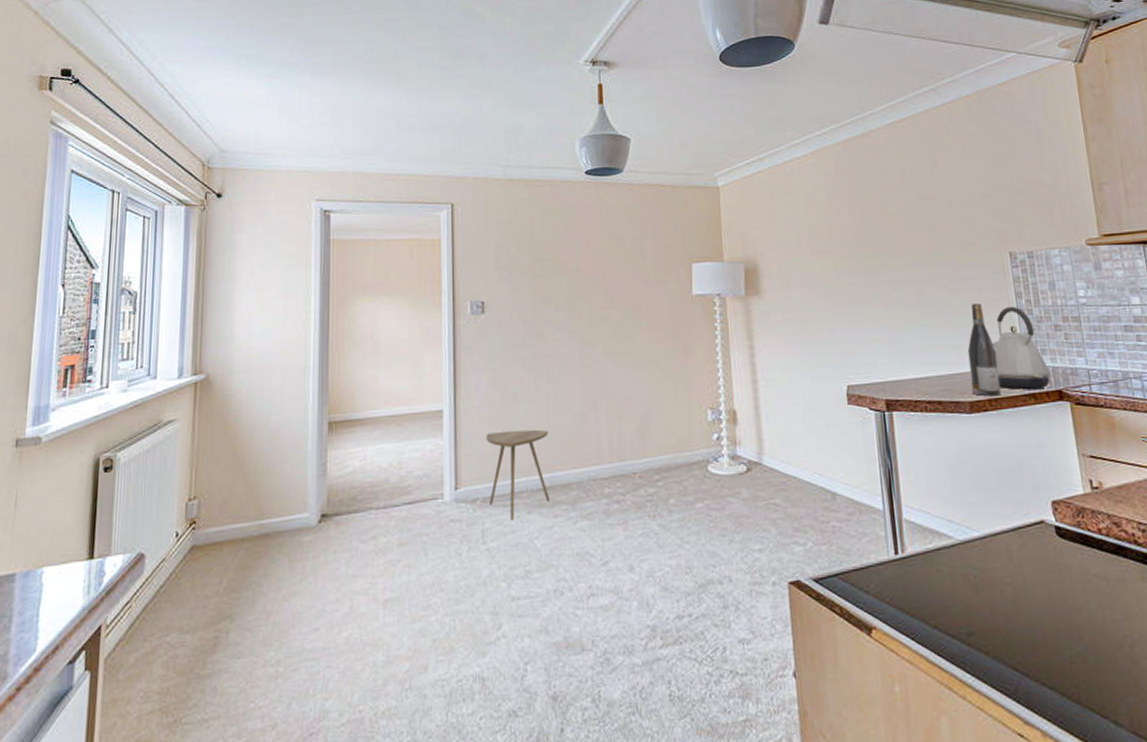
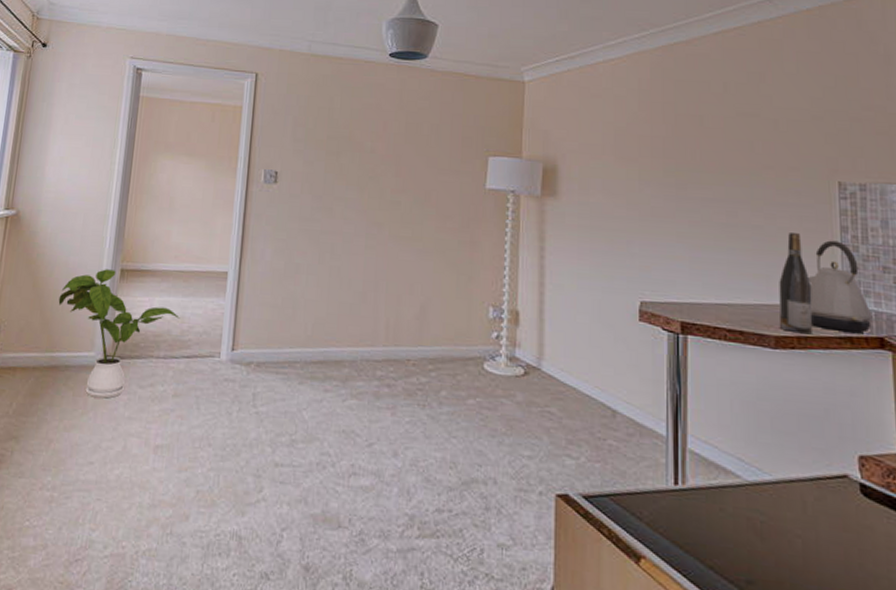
house plant: none [263,424,398,560] -> present [58,269,181,399]
side table: present [485,429,550,521] -> none [263,300,328,389]

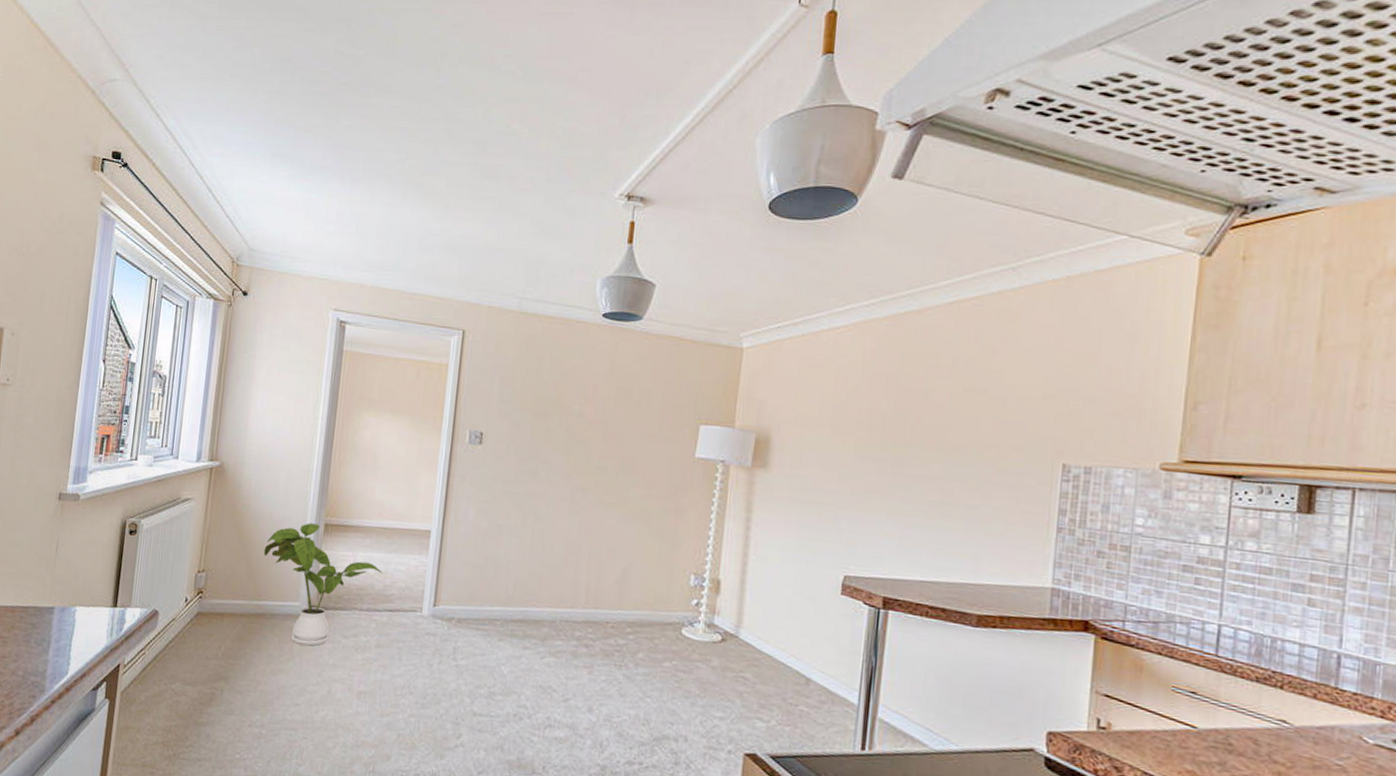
wine bottle: present [778,233,814,335] -> none [982,513,1021,615]
kettle: present [808,240,873,334] -> none [1016,522,1080,616]

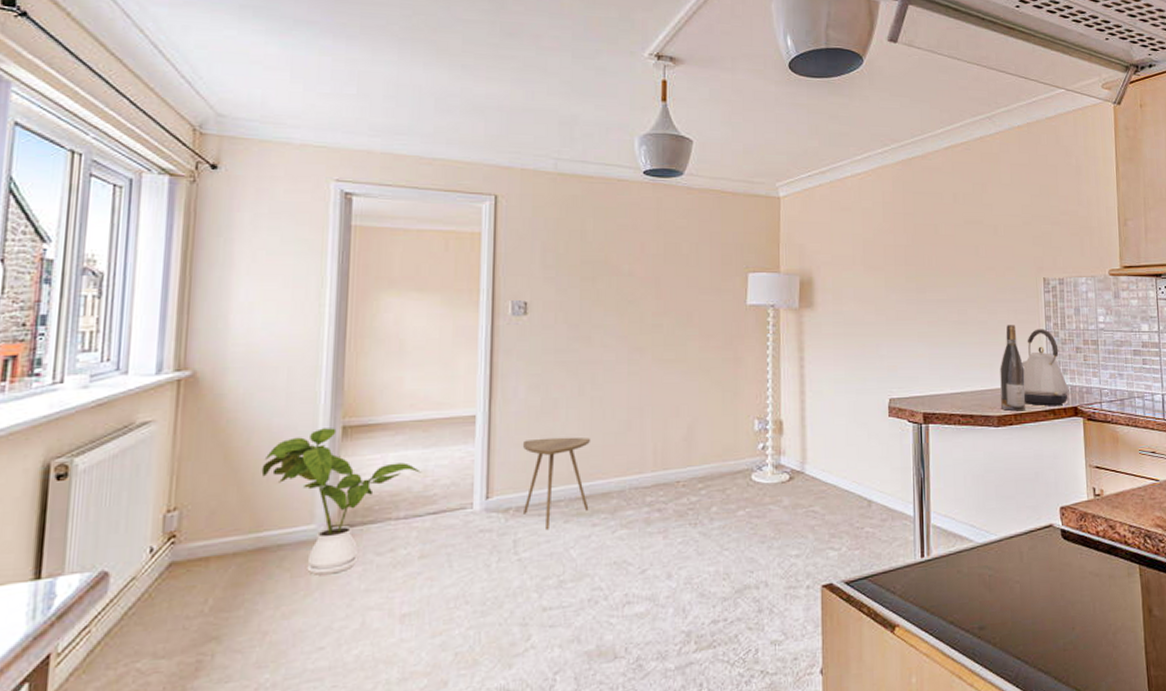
side table: none [464,559,530,645] -> present [522,437,591,531]
wine bottle: none [982,513,1021,615] -> present [1000,325,1026,412]
kettle: none [1016,522,1080,616] -> present [1022,329,1069,406]

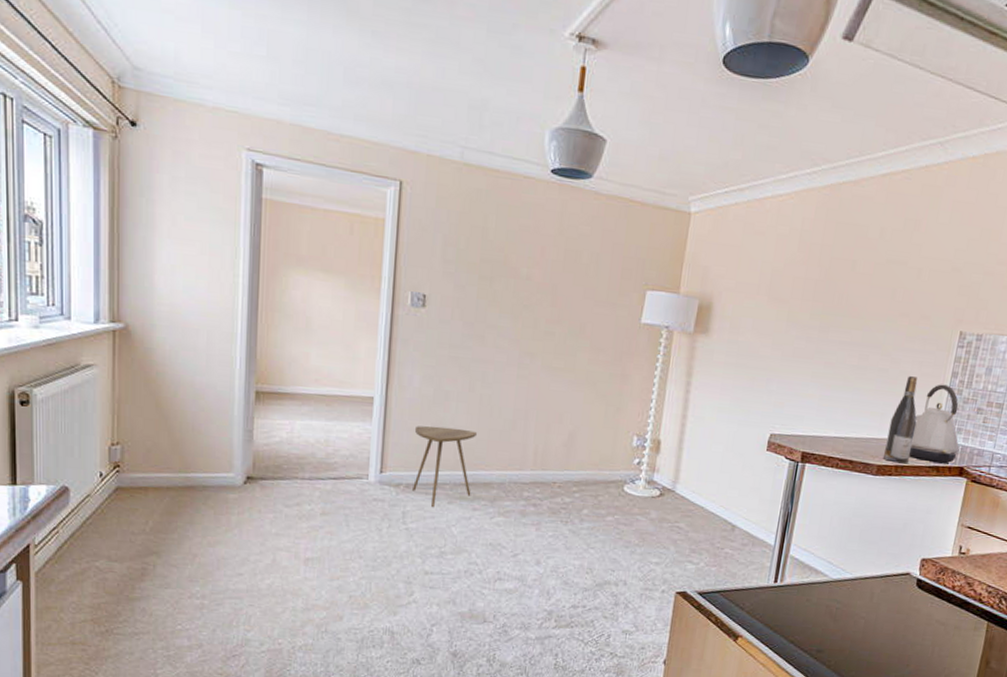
house plant: present [261,428,422,575] -> none [187,390,325,517]

